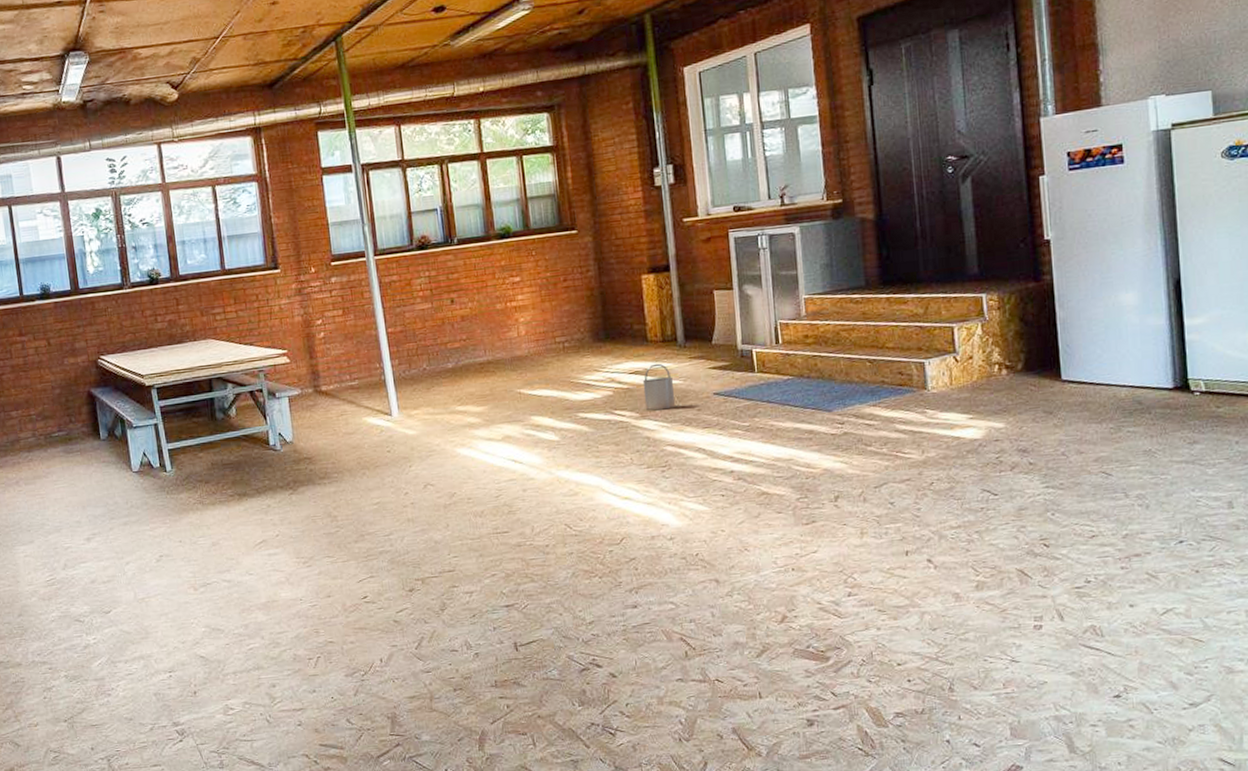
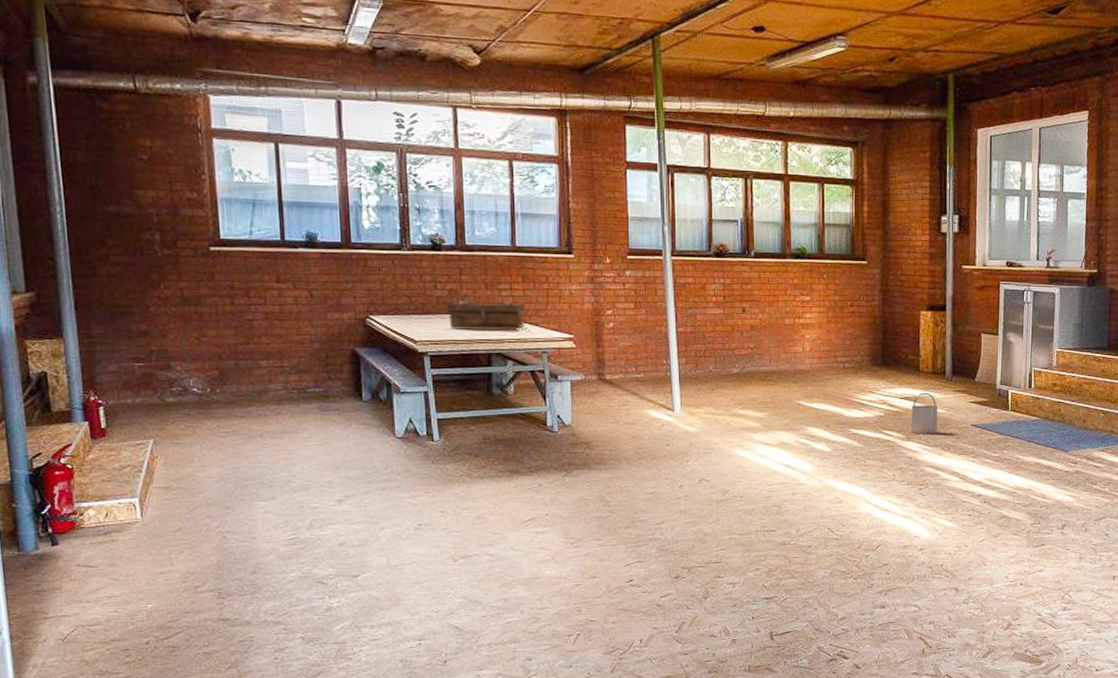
toolbox: none [167,318,240,360] -> present [446,293,525,330]

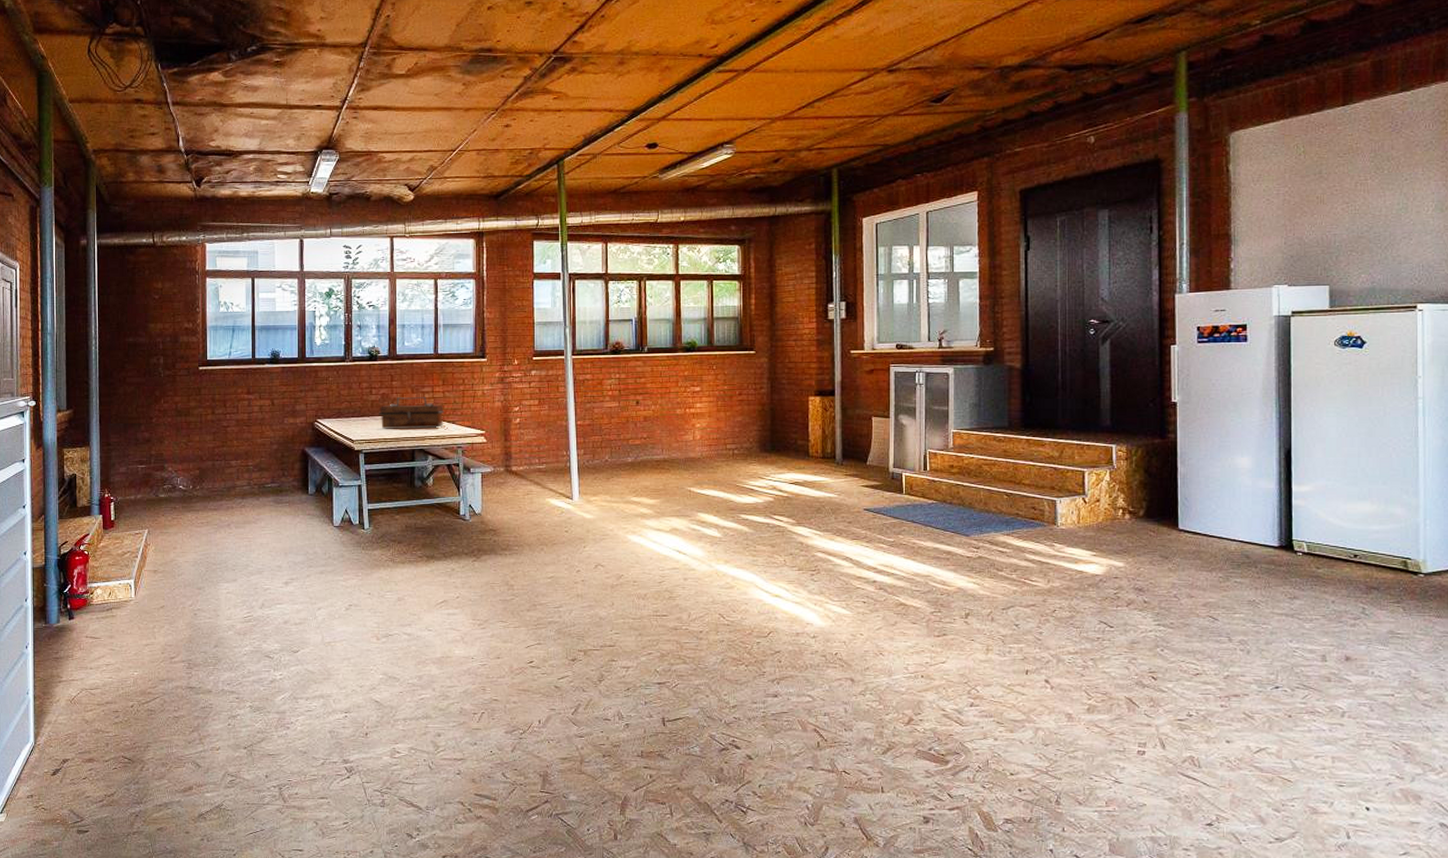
bucket: present [911,392,938,434] -> none [801,477,829,519]

